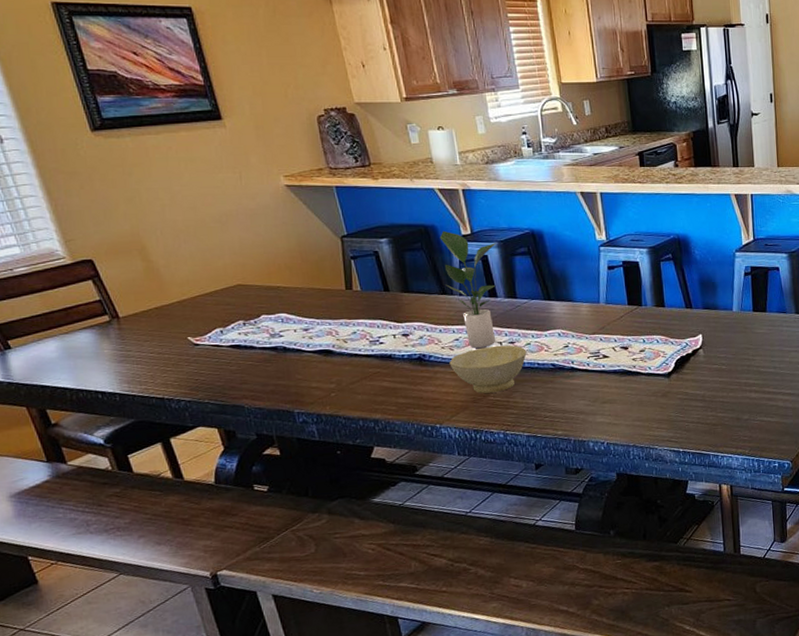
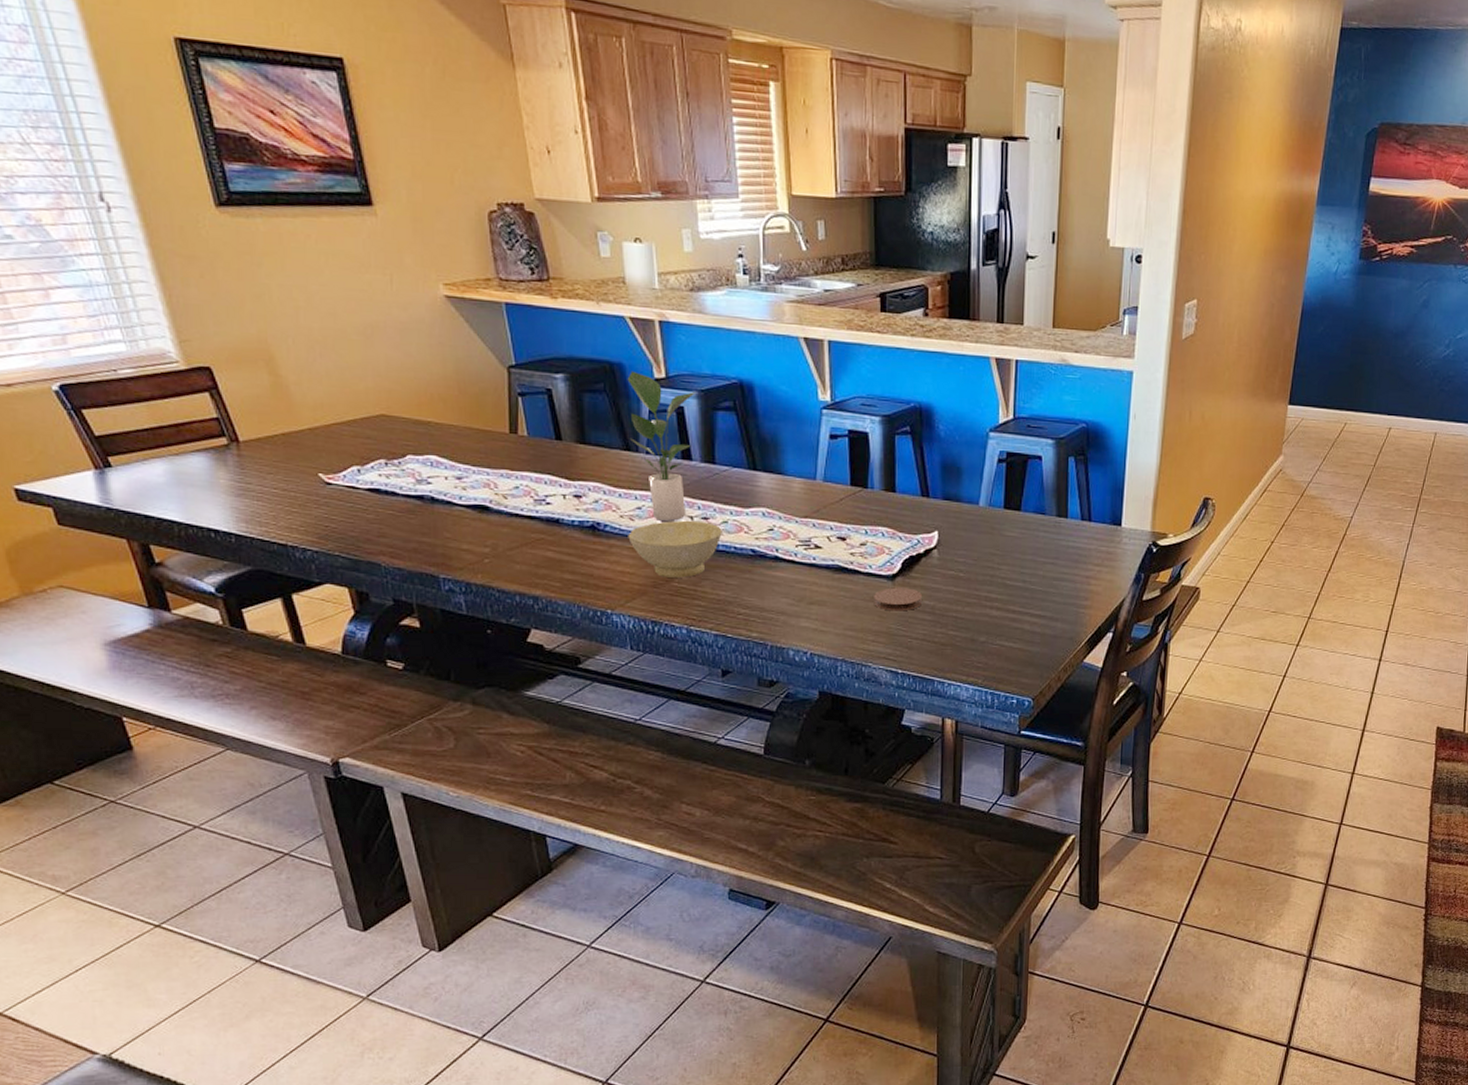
coaster: none [654,382,695,402] -> present [874,587,923,611]

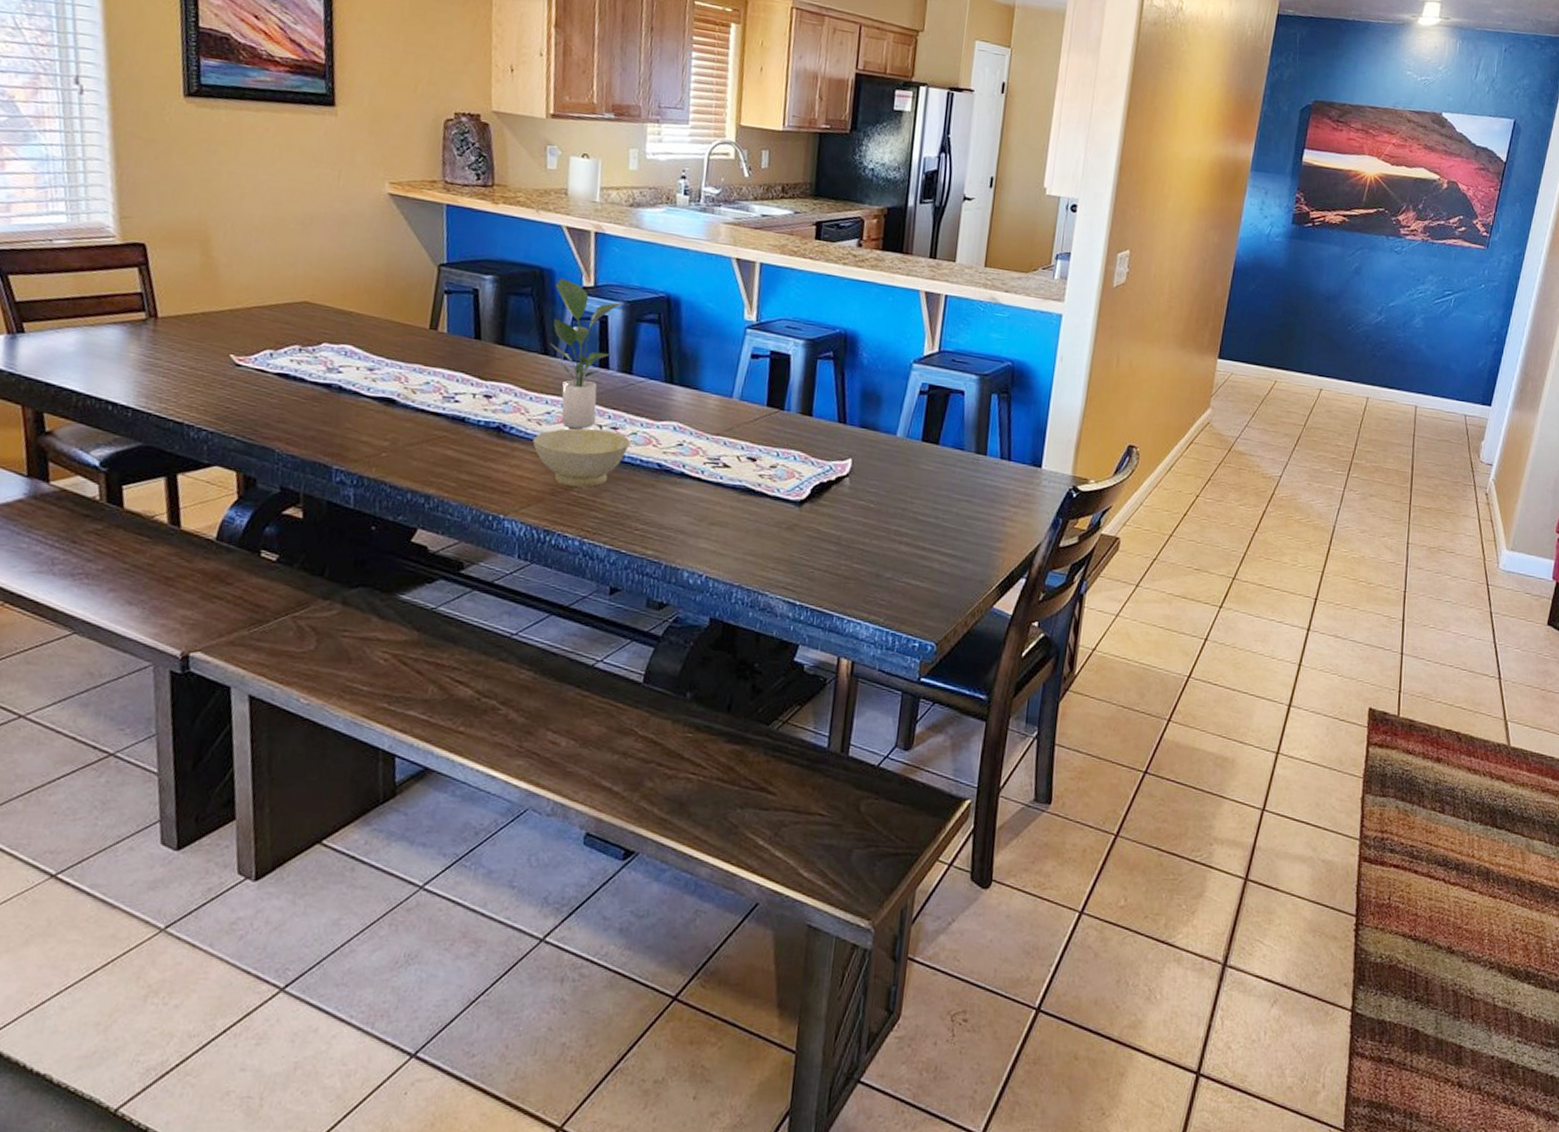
coaster: present [874,587,923,611] -> none [778,513,830,540]

